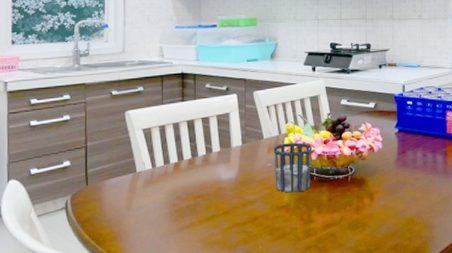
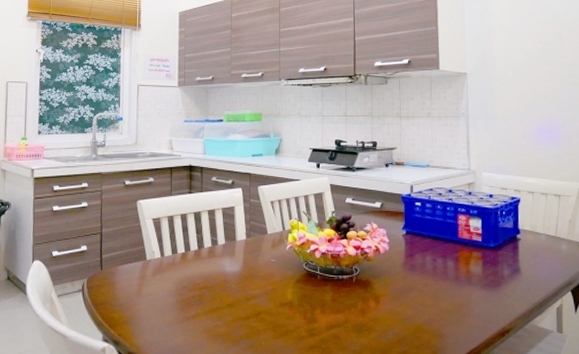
cup: present [273,142,313,193] -> none [277,239,316,290]

